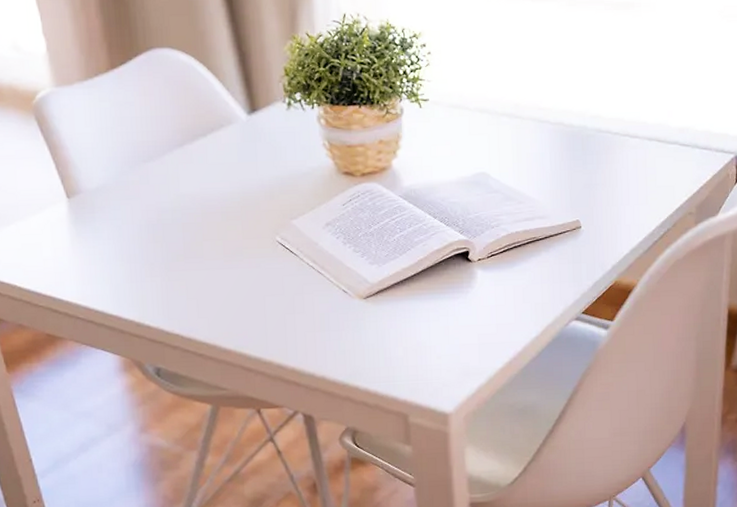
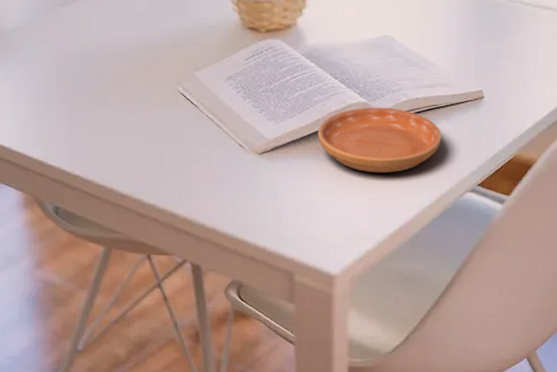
saucer: none [420,243,544,309] -> present [317,107,442,174]

